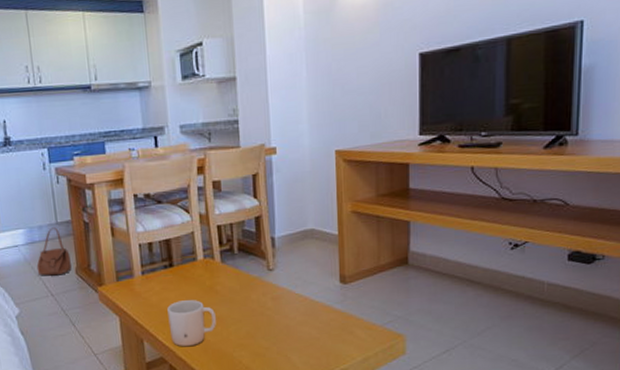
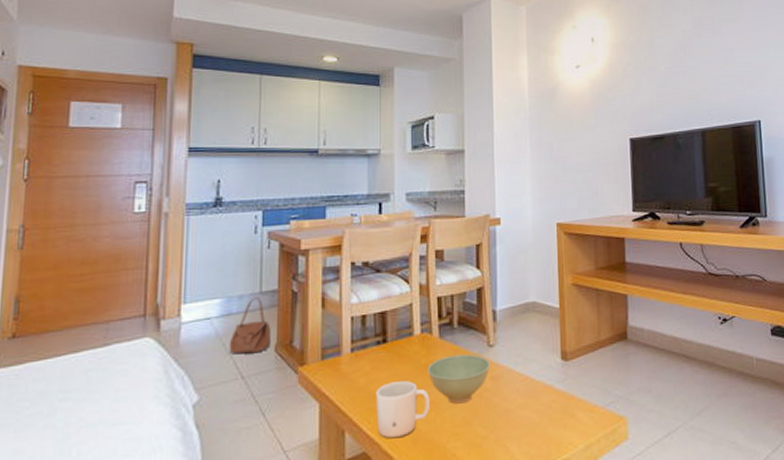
bowl: none [212,277,271,320] -> present [428,354,491,404]

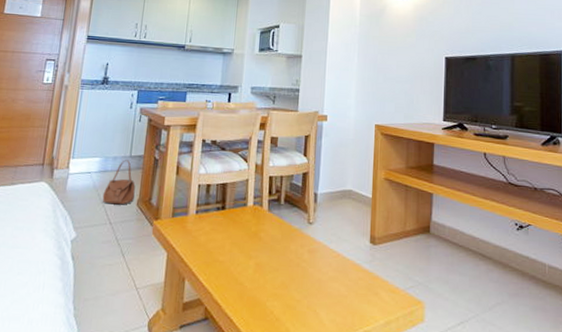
mug: present [376,380,431,439] -> none [211,242,257,291]
bowl: present [428,354,491,404] -> none [256,227,309,269]

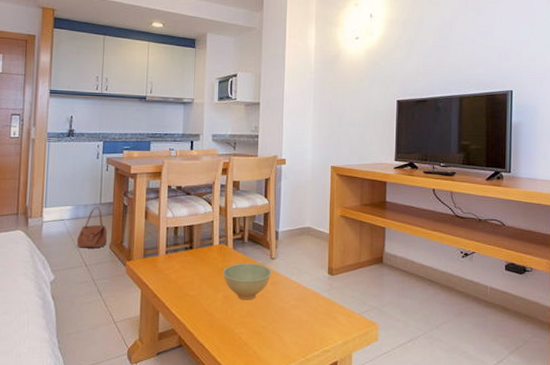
bowl: none [256,227,309,269] -> present [223,263,272,300]

